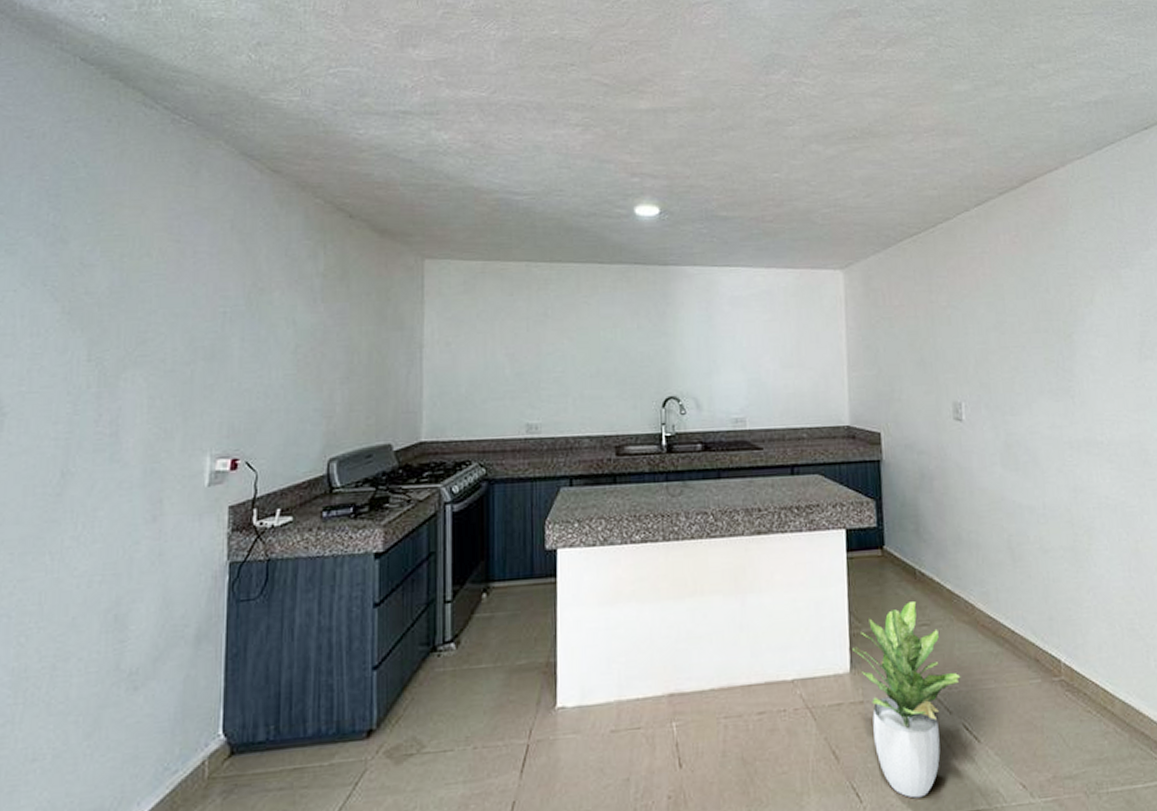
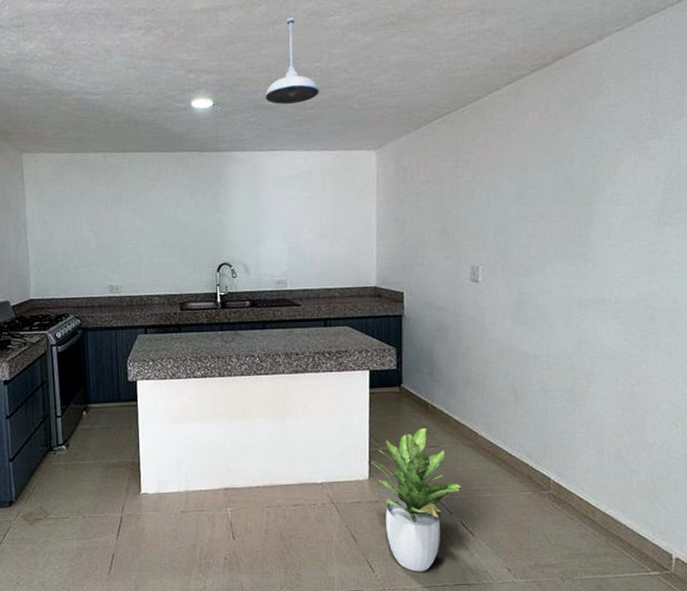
pendant light: none [719,125,779,217] -> present [265,17,319,105]

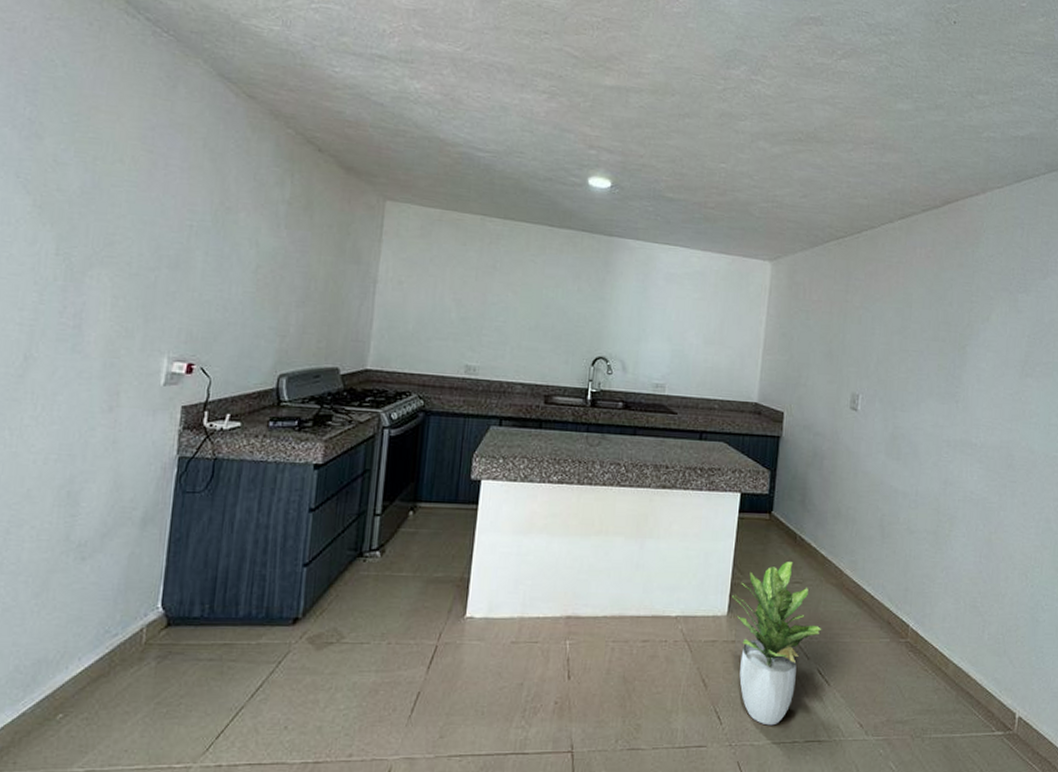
pendant light: present [265,17,319,105] -> none [666,114,723,201]

